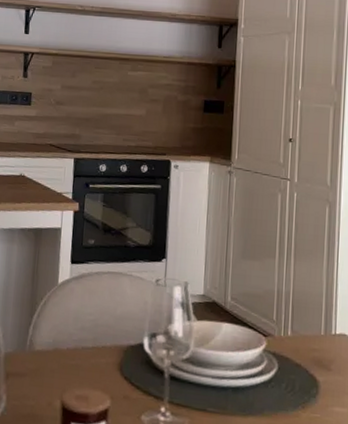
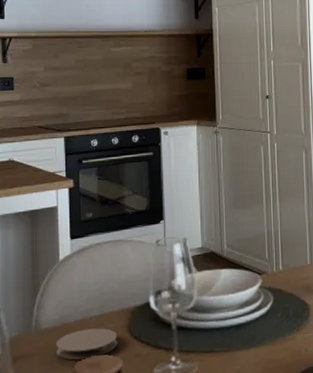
coaster: none [47,358,108,391] -> present [56,328,118,360]

